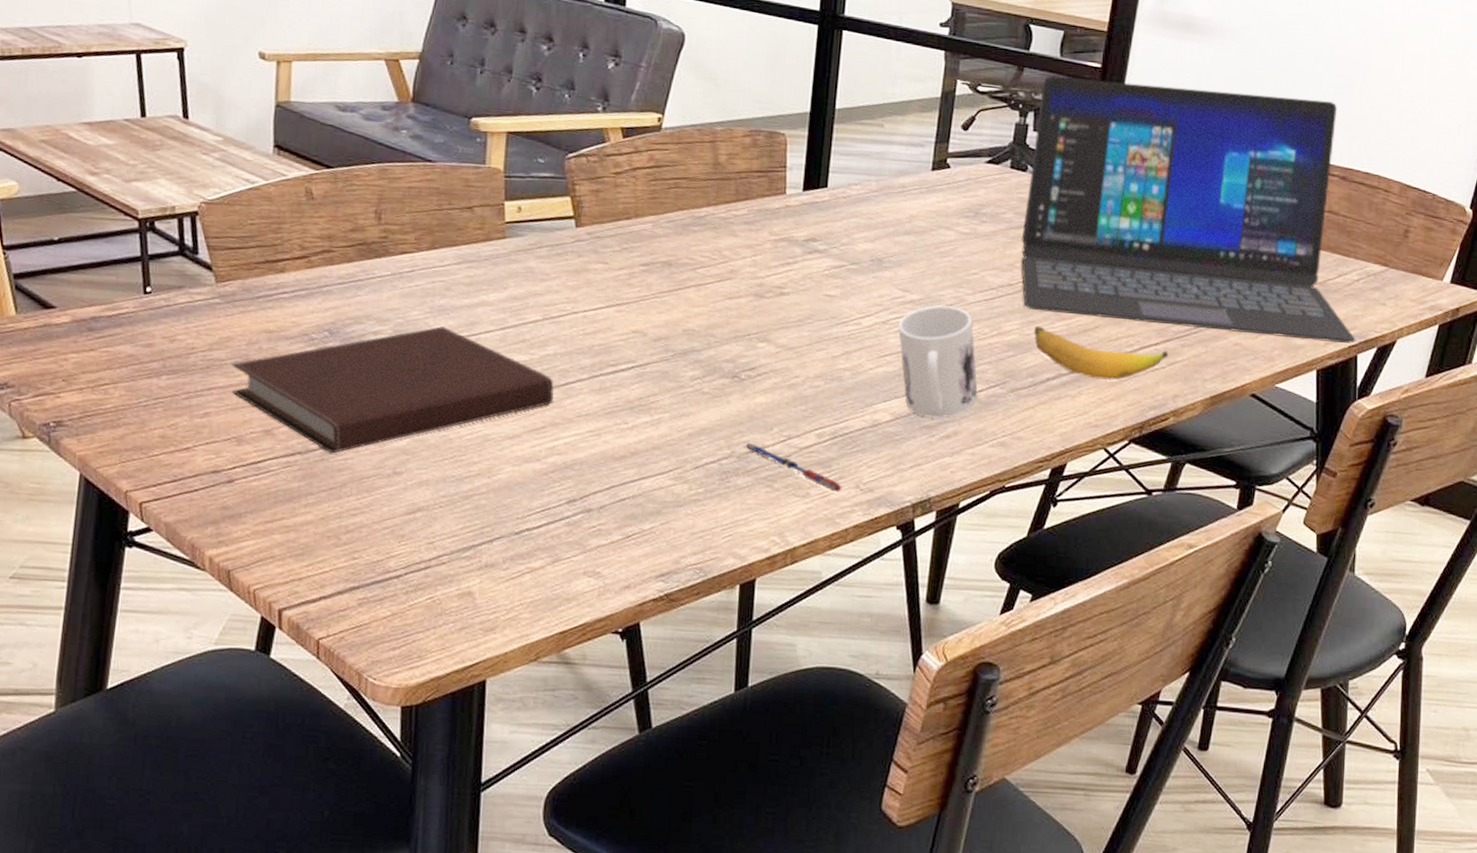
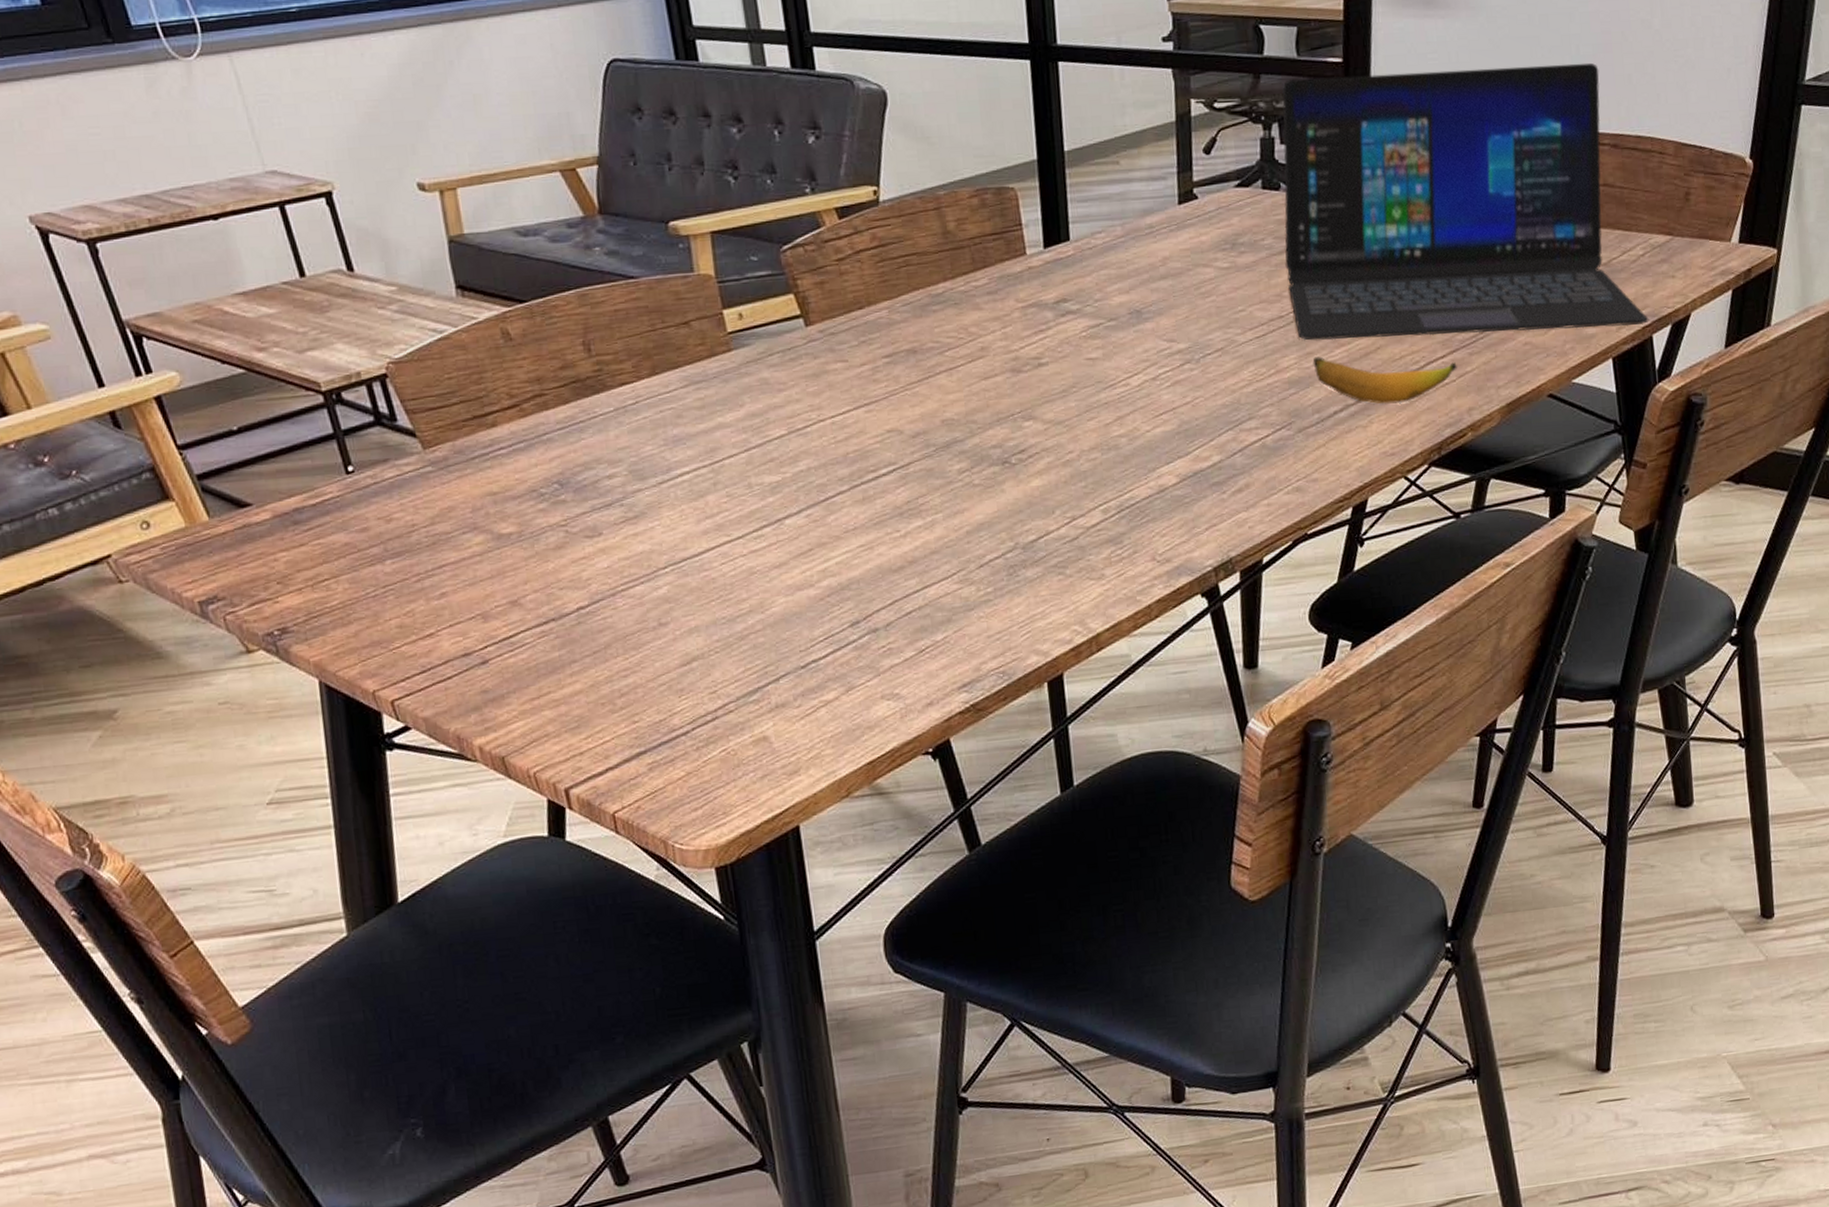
notebook: present [231,326,554,454] -> none [458,458,816,615]
pen: present [744,442,843,492] -> none [1027,530,1139,568]
mug: present [898,305,978,419] -> none [1169,350,1265,474]

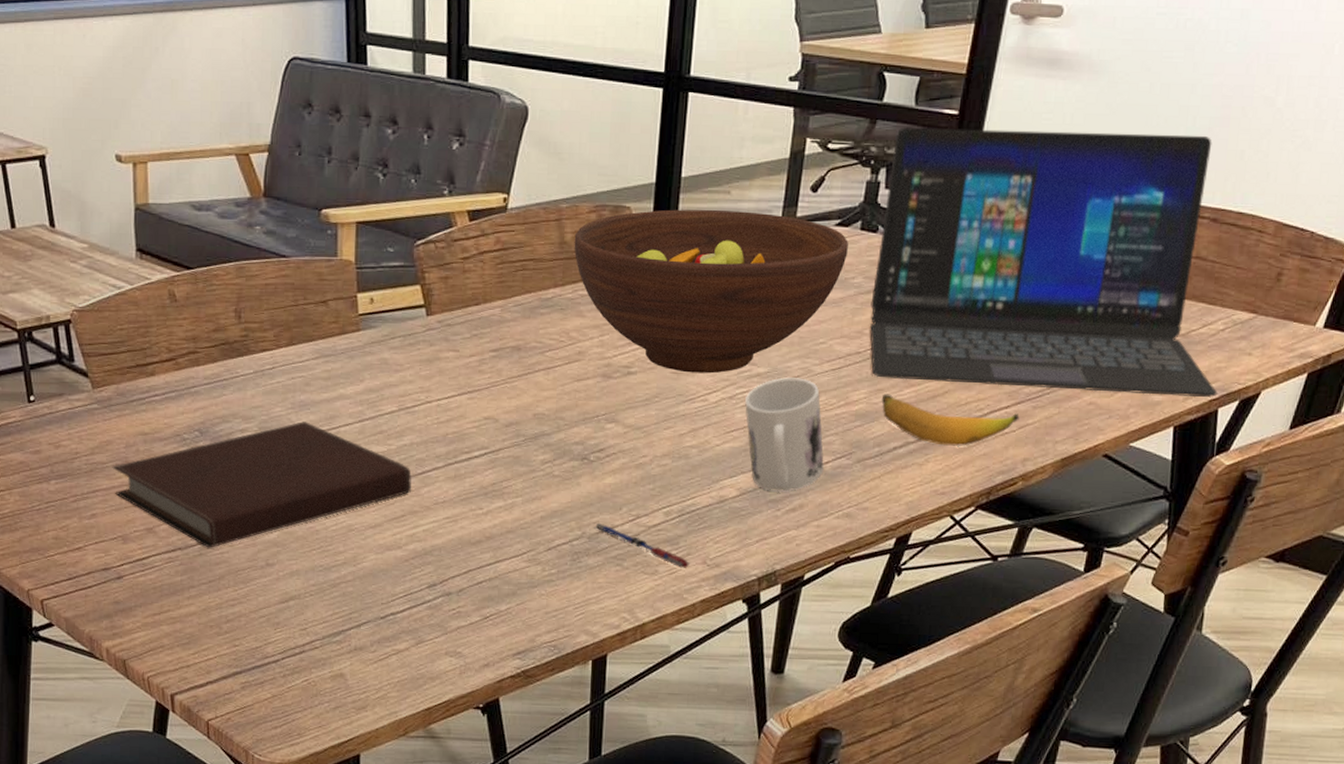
notebook: none [458,458,816,615] -> present [112,421,412,548]
fruit bowl: none [957,180,1253,358] -> present [574,209,848,374]
pen: none [1027,530,1139,568] -> present [594,522,691,568]
mug: none [1169,350,1265,474] -> present [745,377,824,493]

